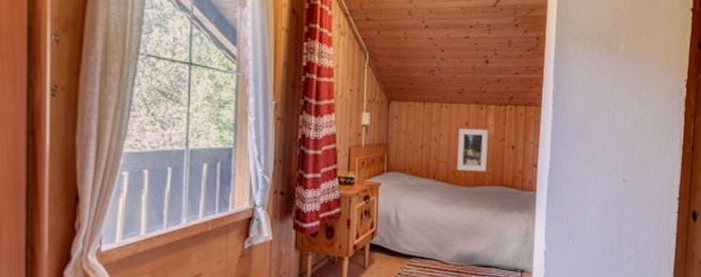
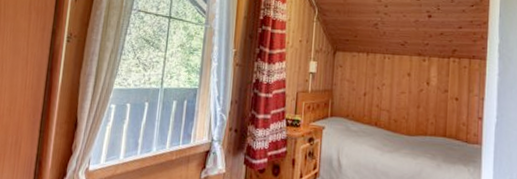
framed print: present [457,128,488,172] -> none [399,78,431,122]

